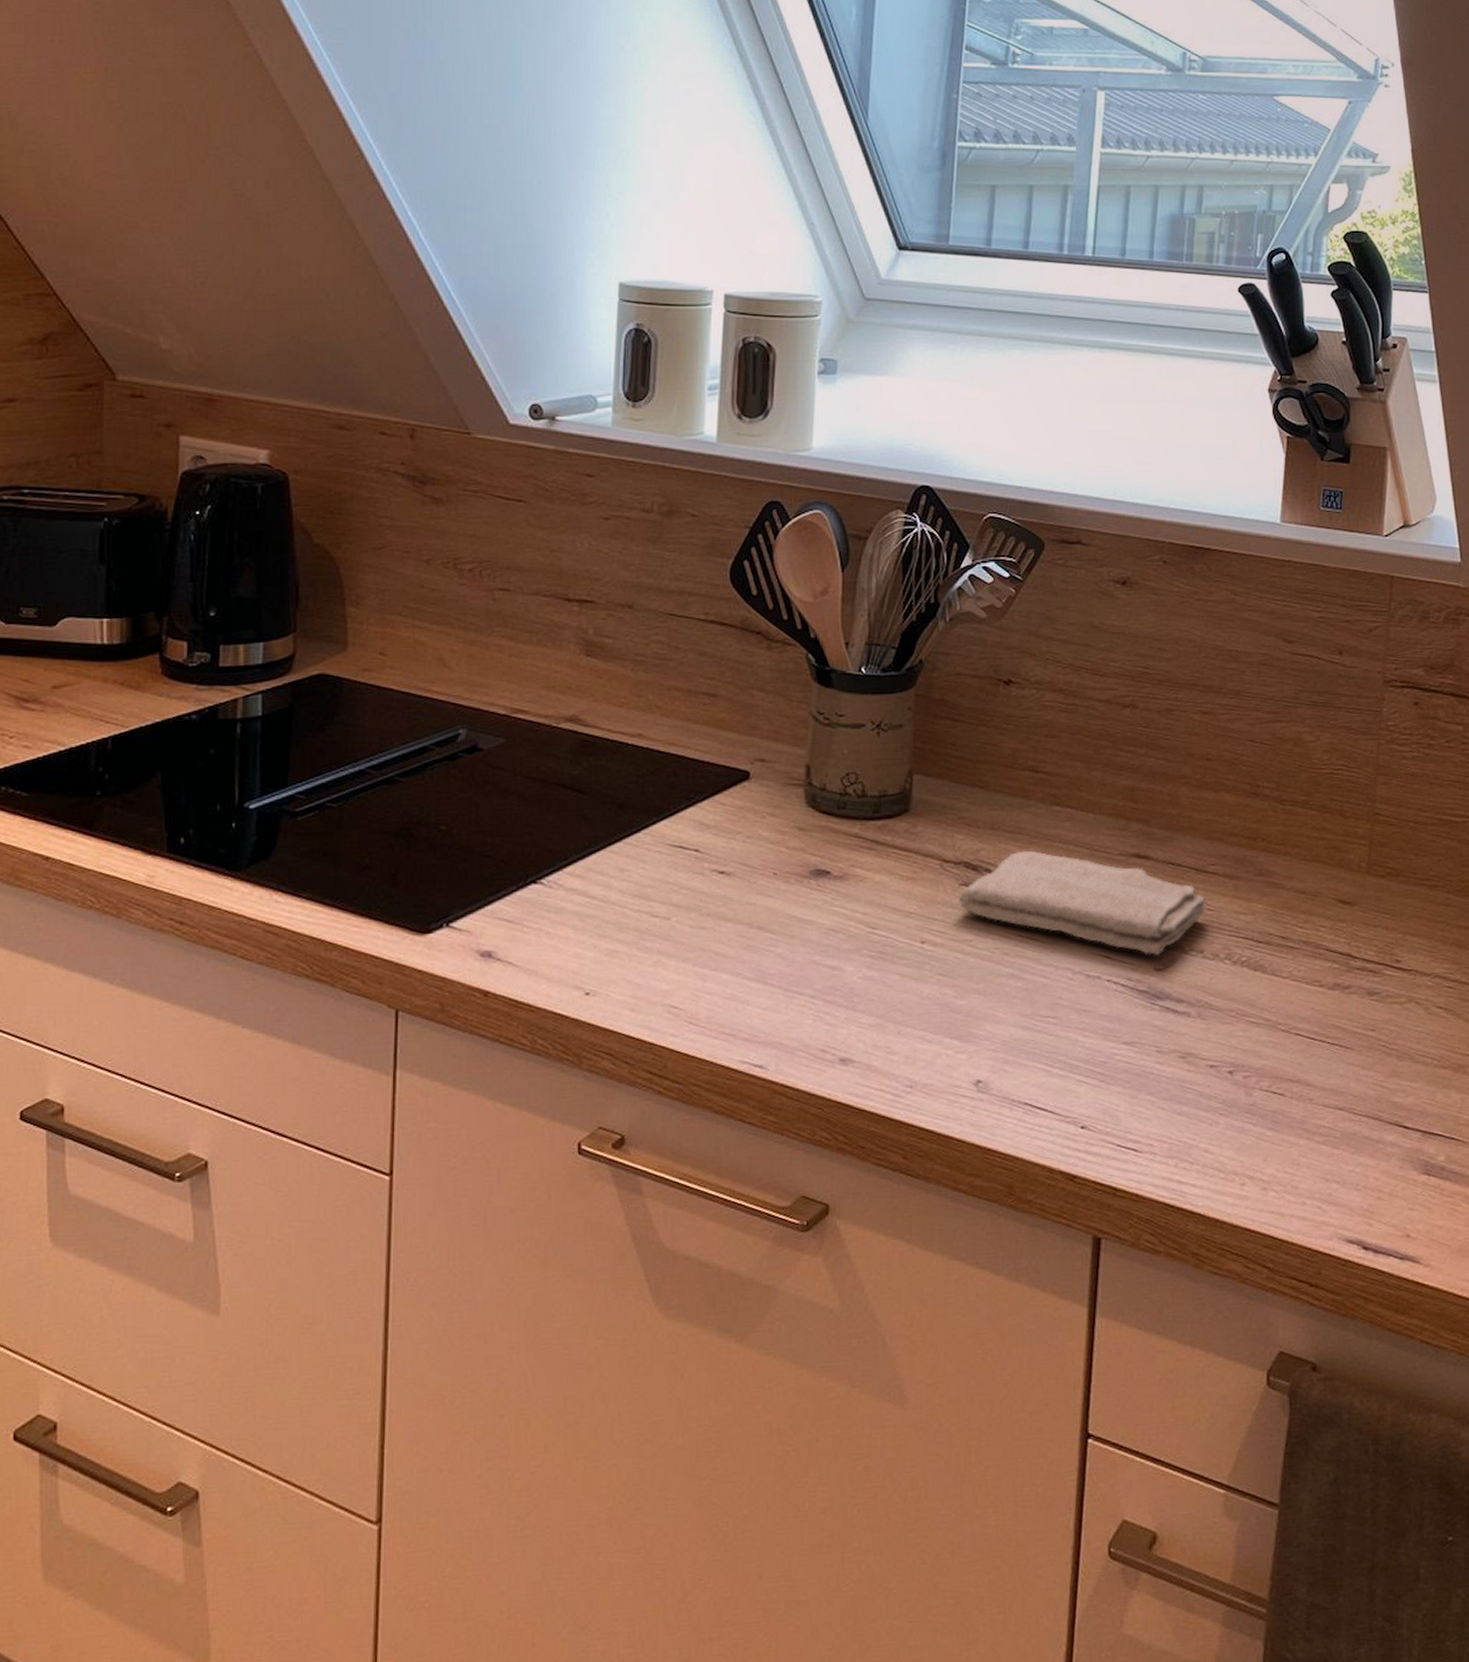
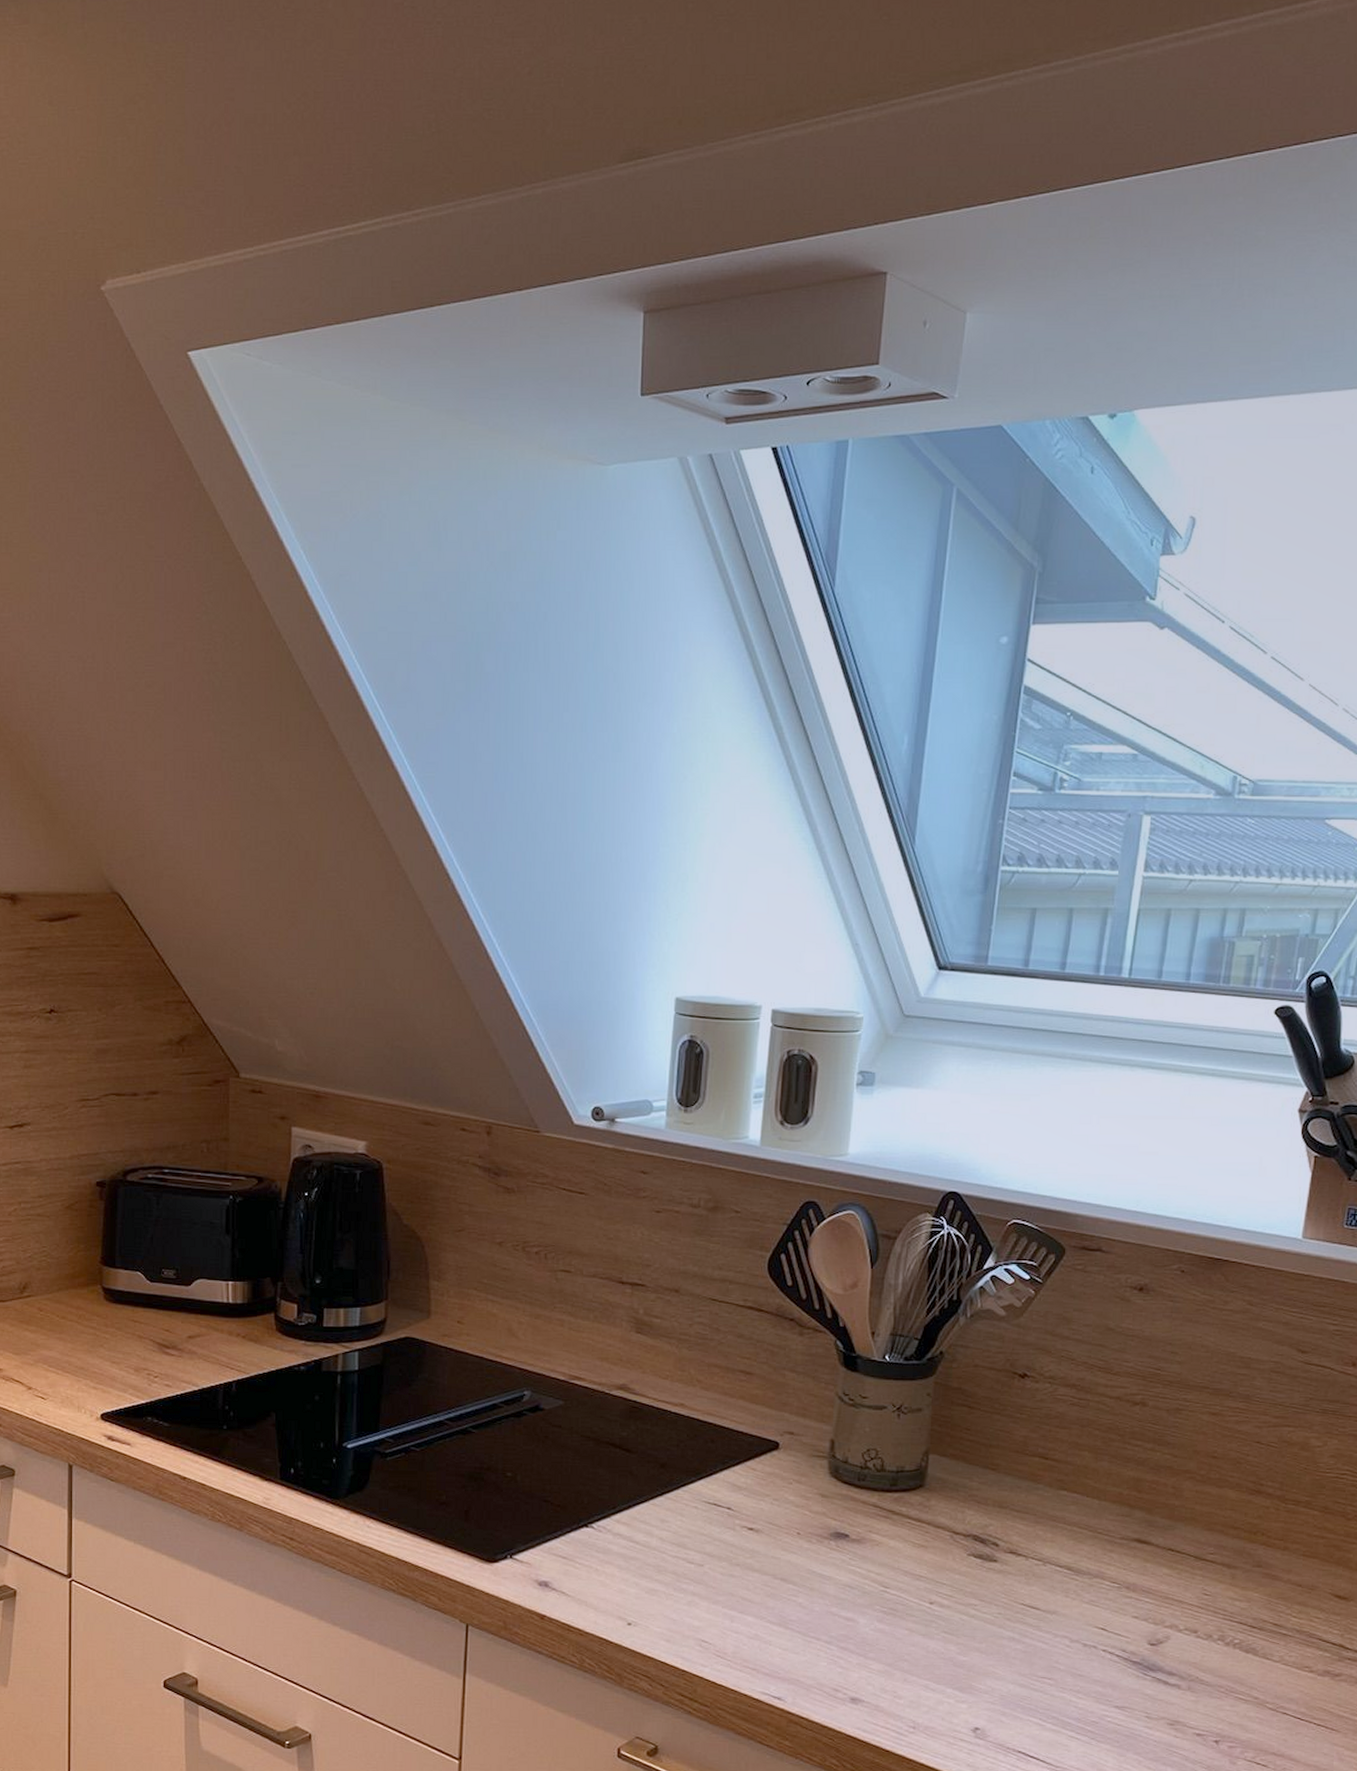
washcloth: present [960,850,1206,956] -> none [967,1528,1203,1631]

